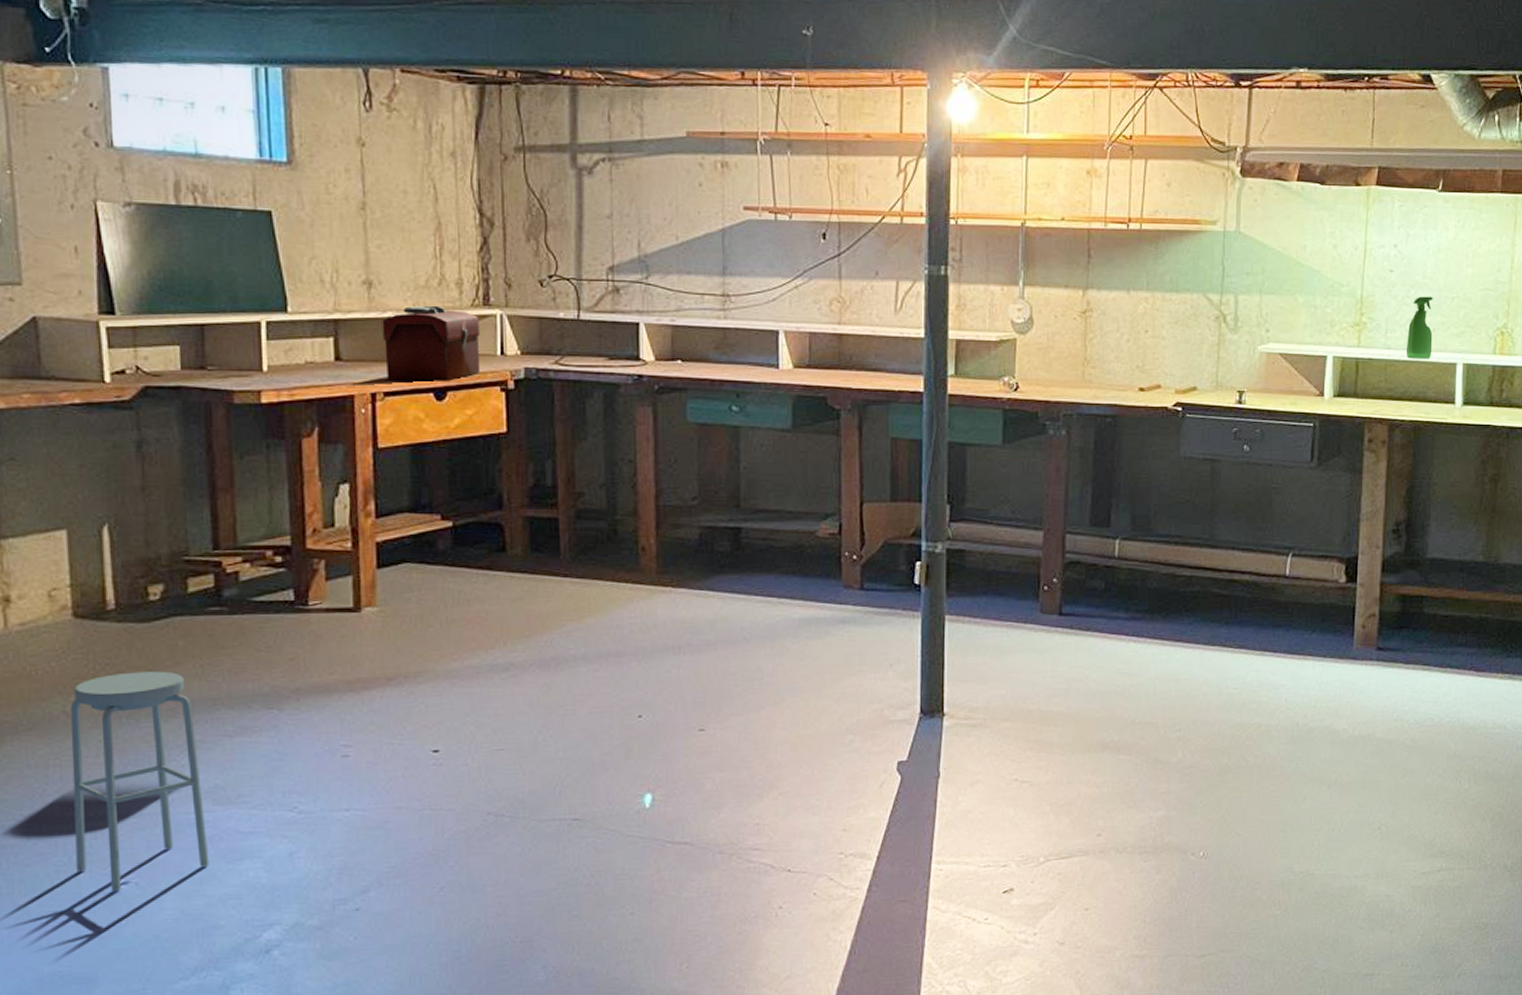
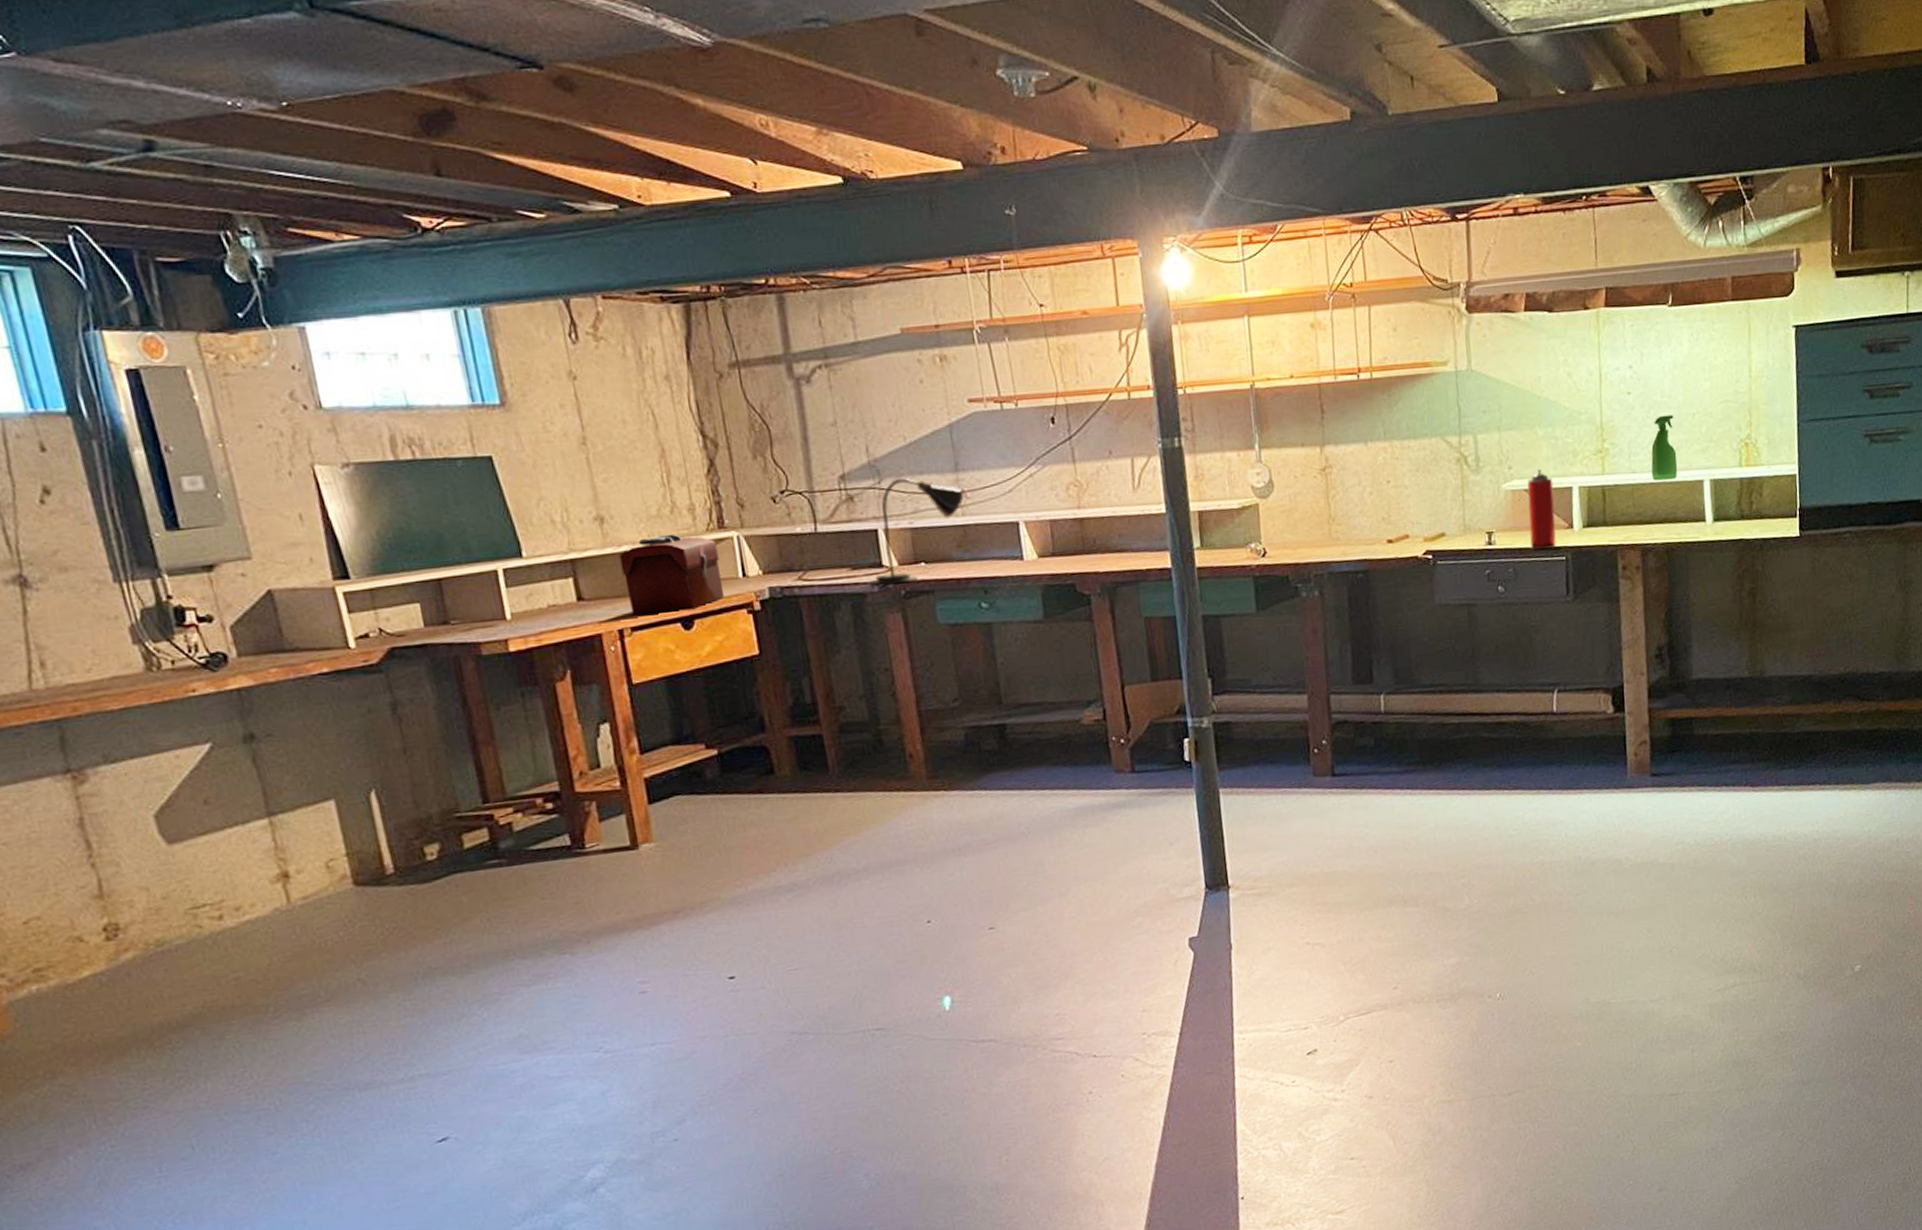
stool: present [70,671,209,892] -> none [365,928,525,1150]
desk lamp: none [621,277,728,380] -> present [866,478,964,588]
aerosol can: none [1280,335,1308,414] -> present [1527,469,1557,550]

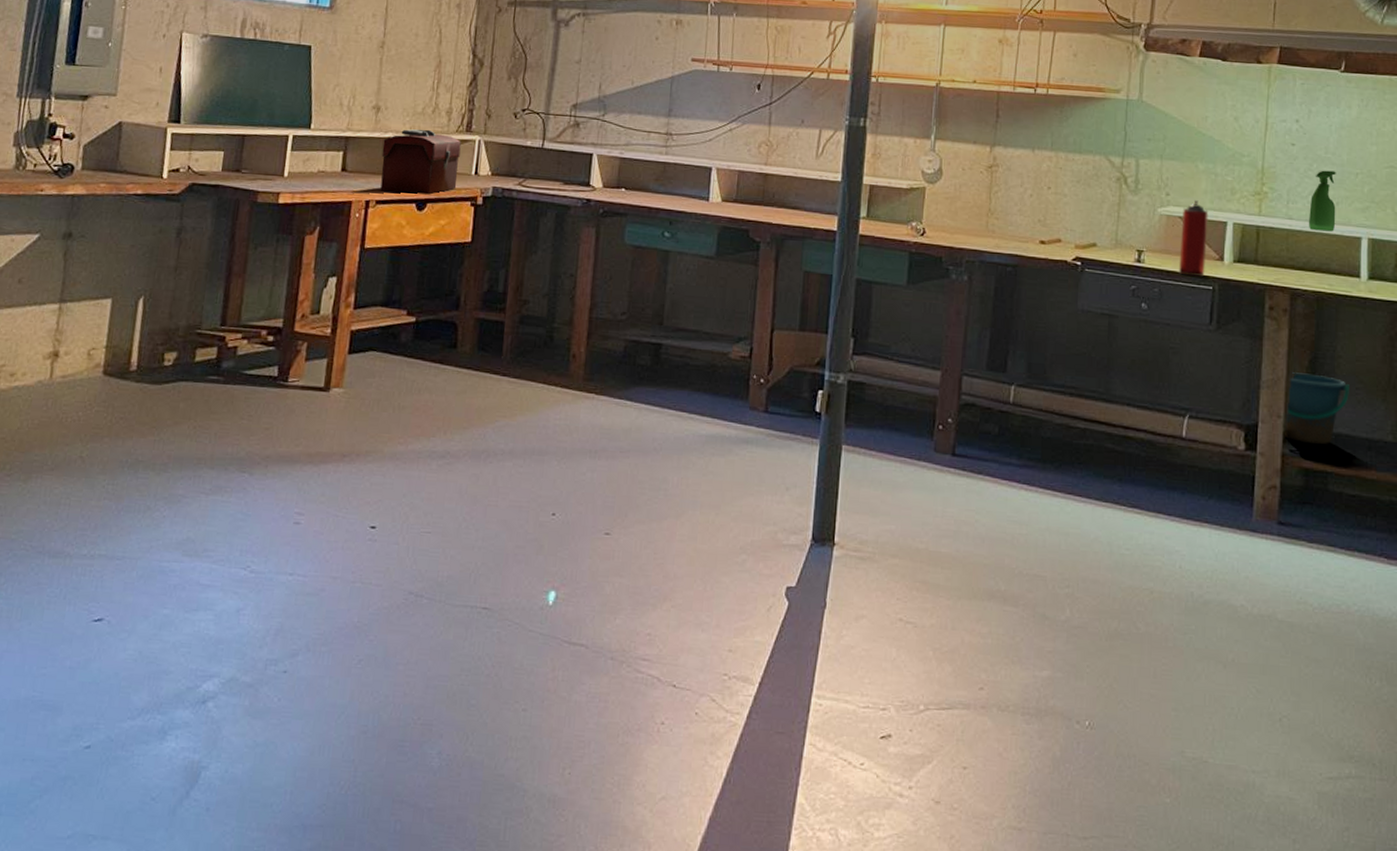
desk lamp: present [866,478,964,588] -> none [572,115,671,205]
bucket: none [1647,625,1706,695] -> present [1282,372,1351,445]

